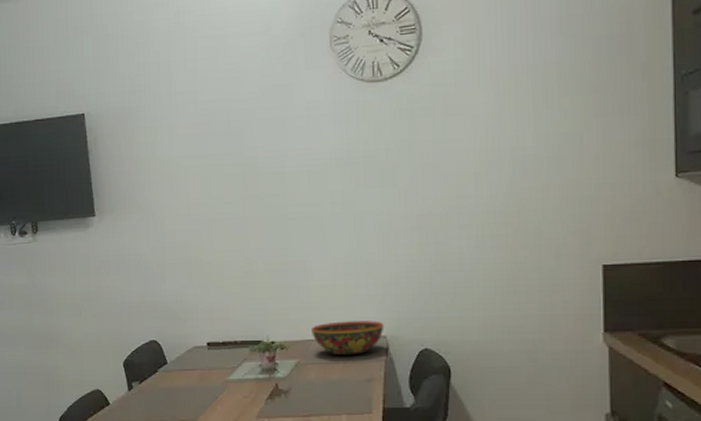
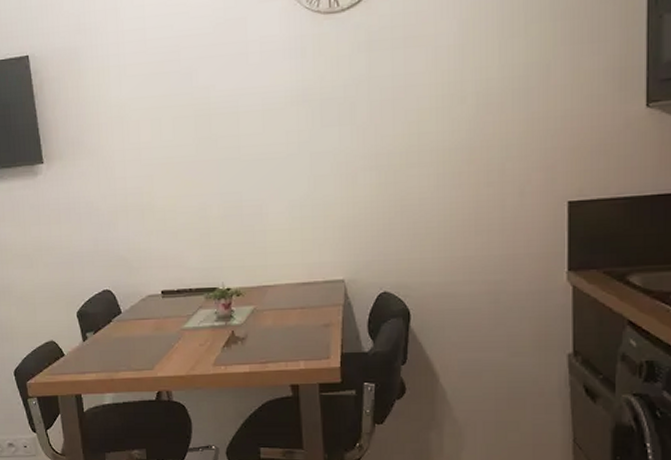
bowl: present [311,321,384,356] -> none [268,264,342,301]

